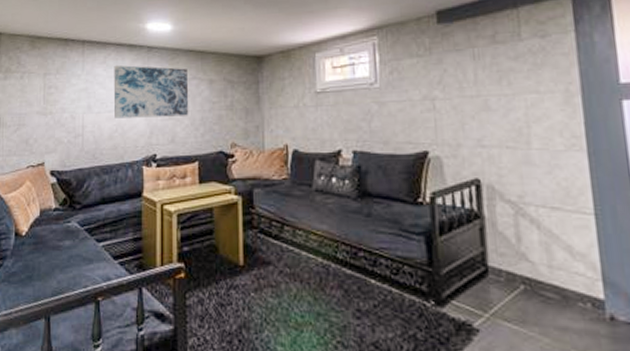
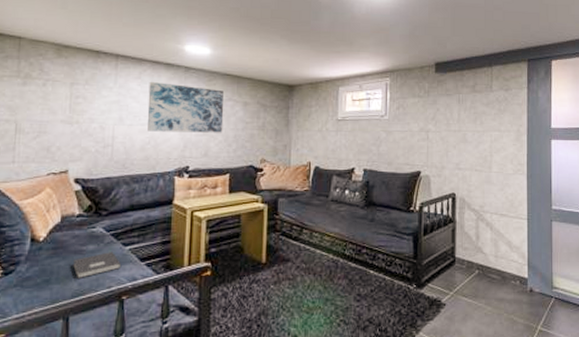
book: none [52,248,96,276] -> present [73,252,122,278]

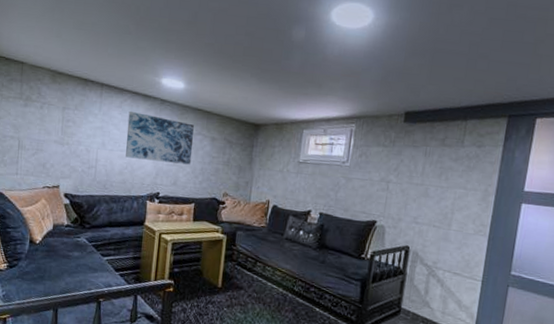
book: present [73,252,122,278] -> none [62,260,100,279]

